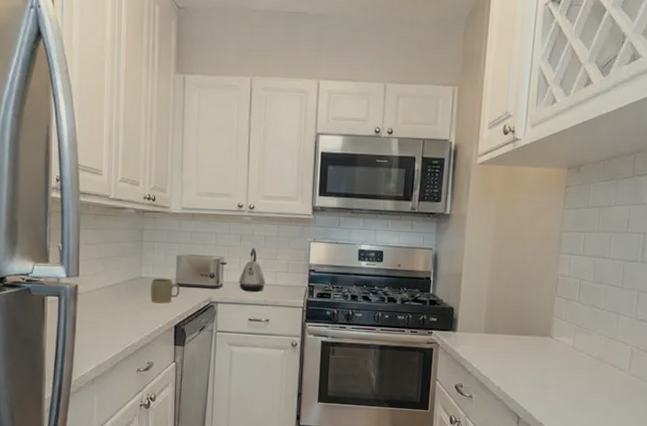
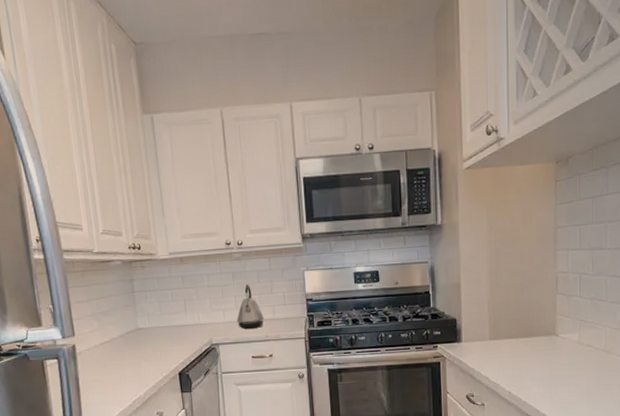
mug: present [150,278,180,304] -> none [148,326,179,353]
toaster: present [174,253,228,290] -> none [169,296,224,334]

